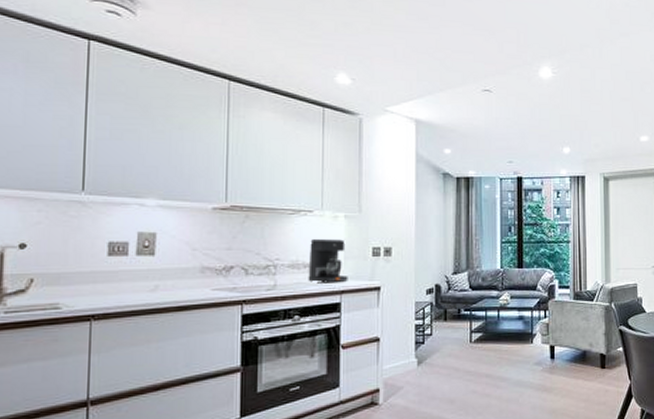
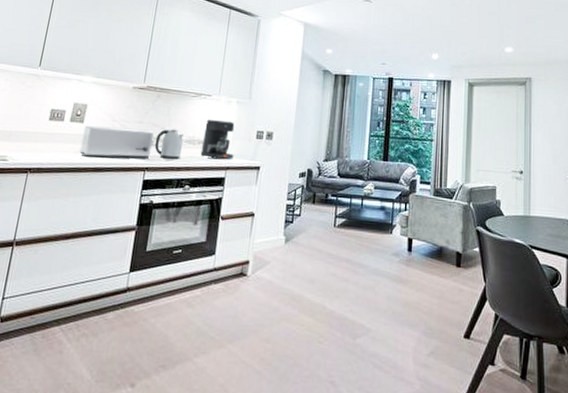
toaster: none [155,257,247,296] -> present [79,125,154,160]
kettle: none [250,253,284,288] -> present [154,129,184,159]

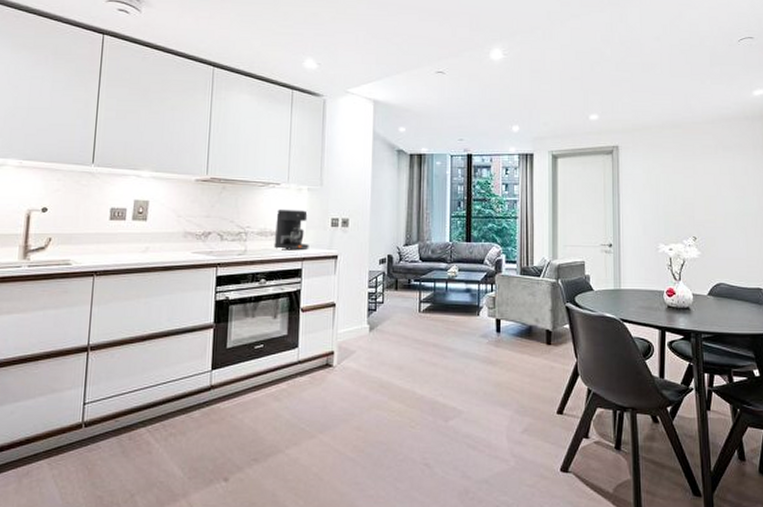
toaster: present [79,125,154,160] -> none [146,223,223,257]
kettle: present [154,129,184,159] -> none [224,221,254,253]

